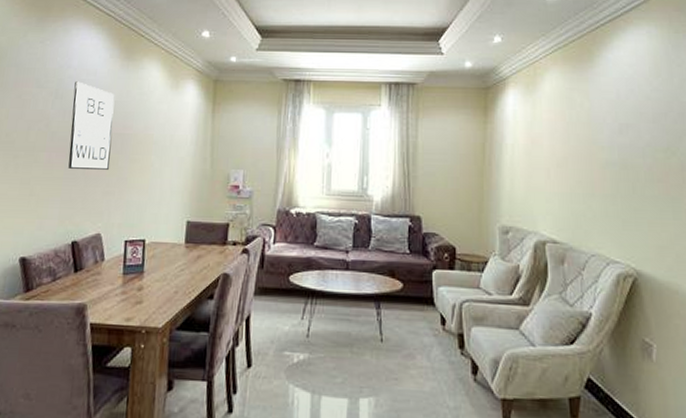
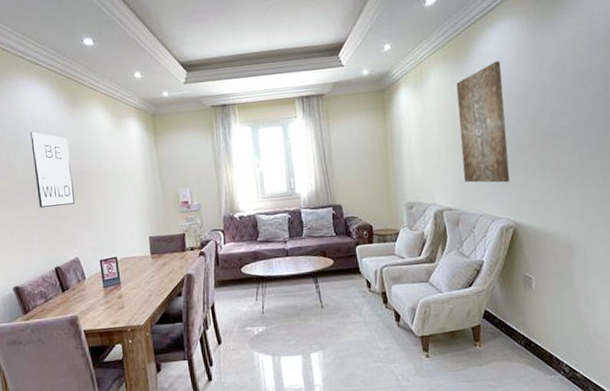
wall art: none [575,72,634,219] -> present [456,61,510,183]

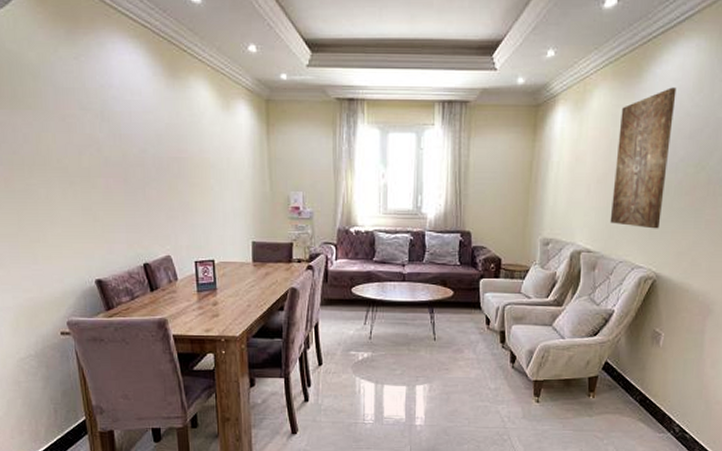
wall art: present [30,131,76,208] -> none [120,102,170,194]

